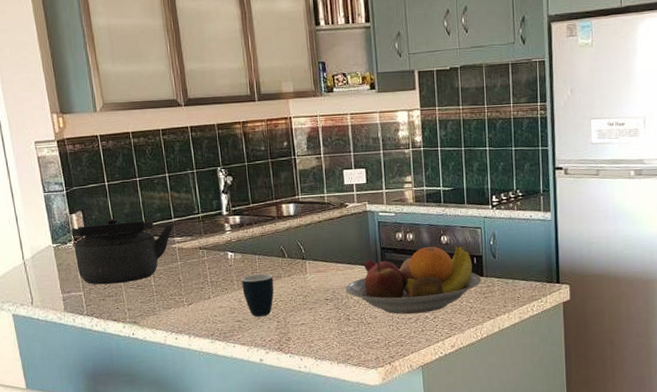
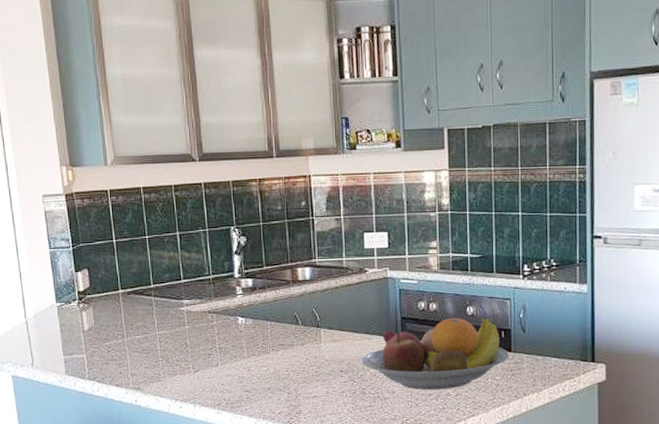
kettle: present [71,218,176,285] -> none [76,278,185,348]
mug: present [241,273,274,317] -> none [252,341,286,388]

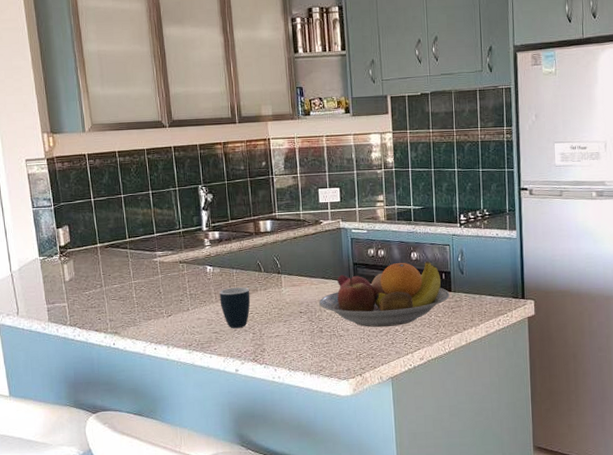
mug: none [252,341,286,388] -> present [219,287,251,329]

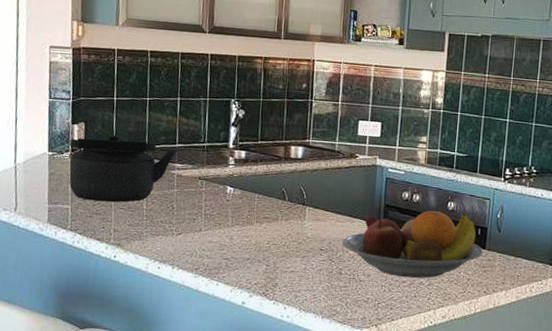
kettle: none [57,233,158,297] -> present [69,134,179,203]
mug: present [219,287,251,329] -> none [236,213,270,258]

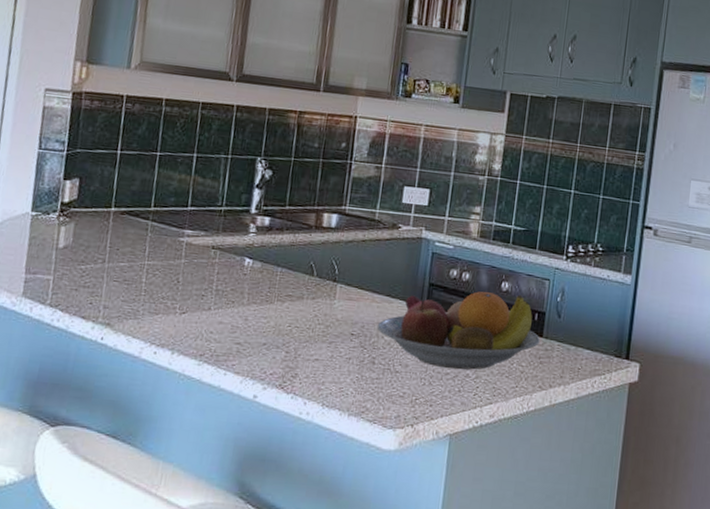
kettle: present [69,134,179,203] -> none [54,193,191,274]

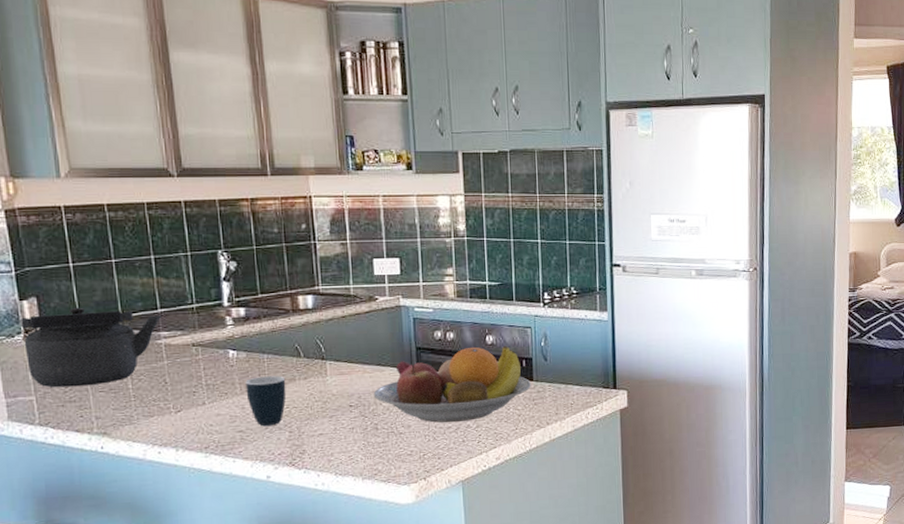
kettle: none [54,193,191,274] -> present [21,307,162,388]
mug: none [252,289,294,343] -> present [245,376,286,427]

